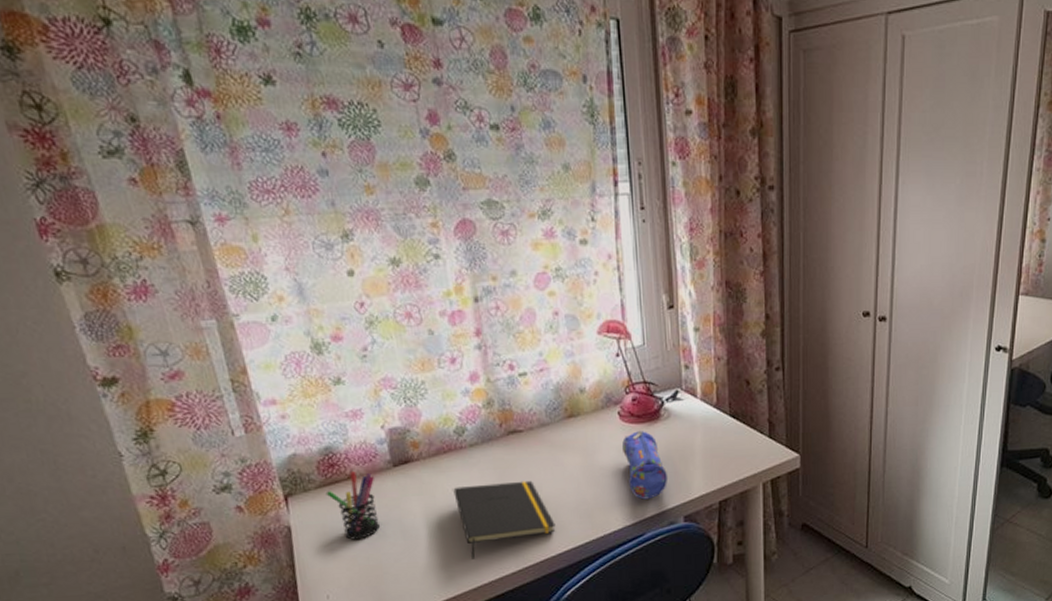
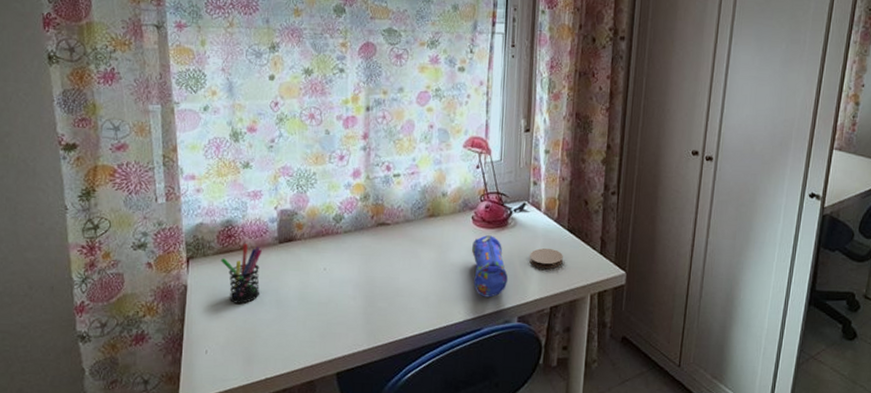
notepad: present [453,480,556,559] -> none [325,267,406,334]
coaster: none [690,438,728,461] -> present [529,248,563,269]

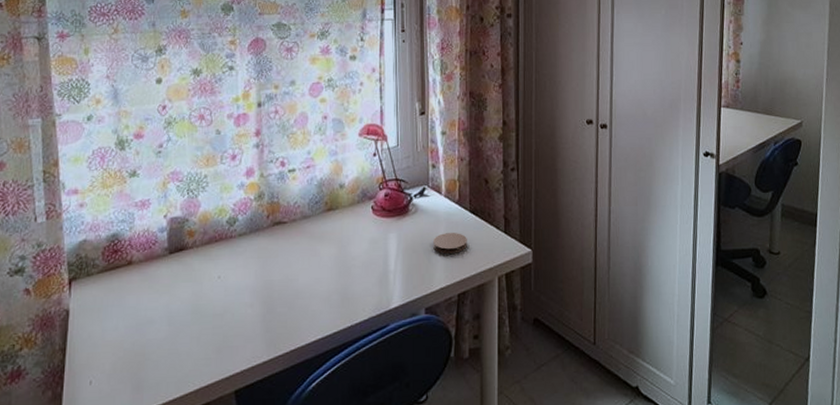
pen holder: present [220,243,263,304] -> none [106,258,152,325]
pencil case: present [471,234,509,298] -> none [372,223,413,291]

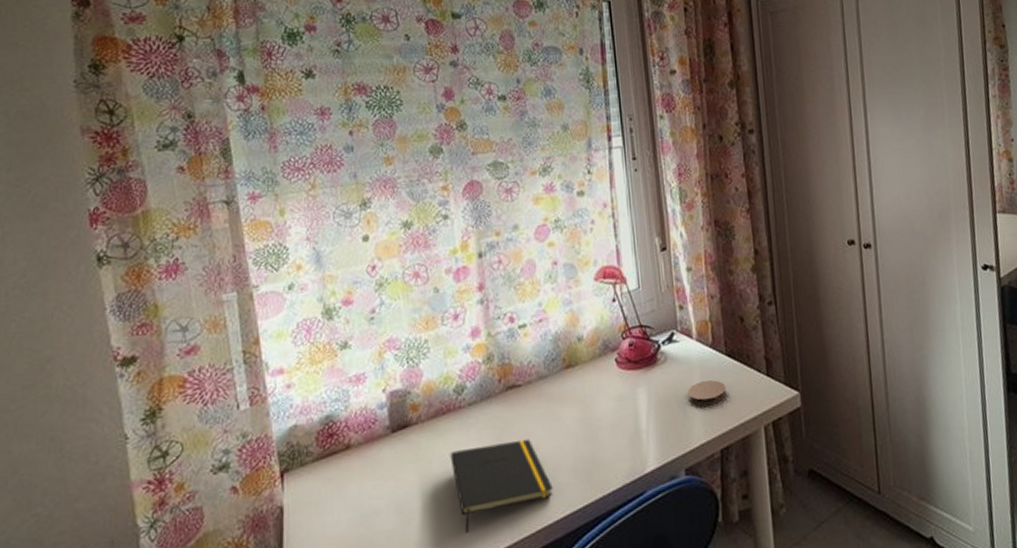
notepad: none [219,270,307,347] -> present [450,438,553,533]

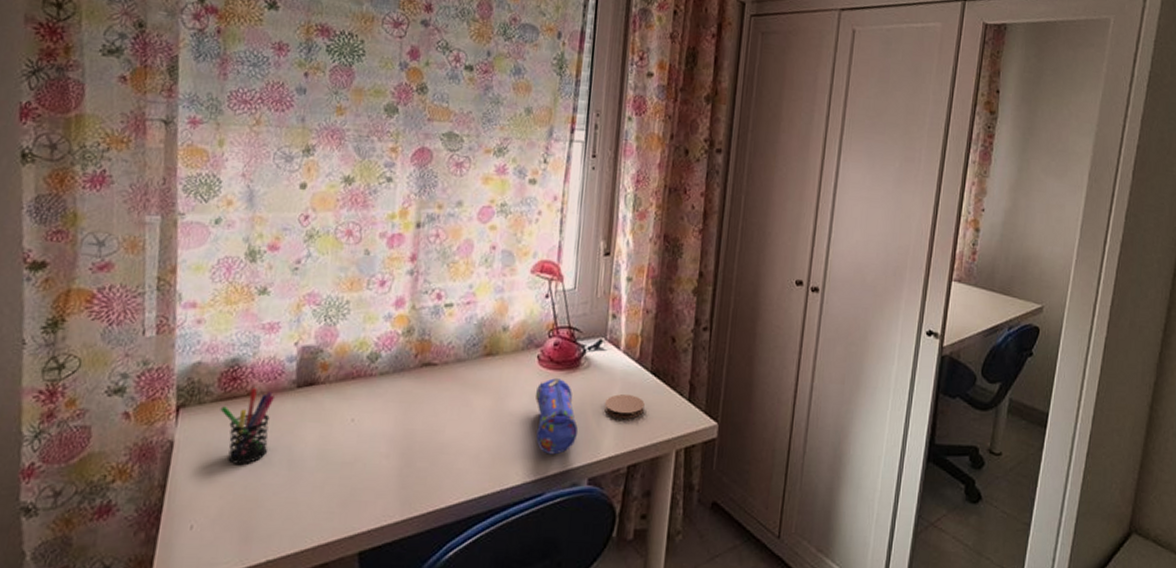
pen holder: none [322,440,375,518] -> present [220,388,276,464]
notepad: present [450,438,553,533] -> none [352,417,452,502]
pencil case: none [619,376,668,453] -> present [535,377,579,455]

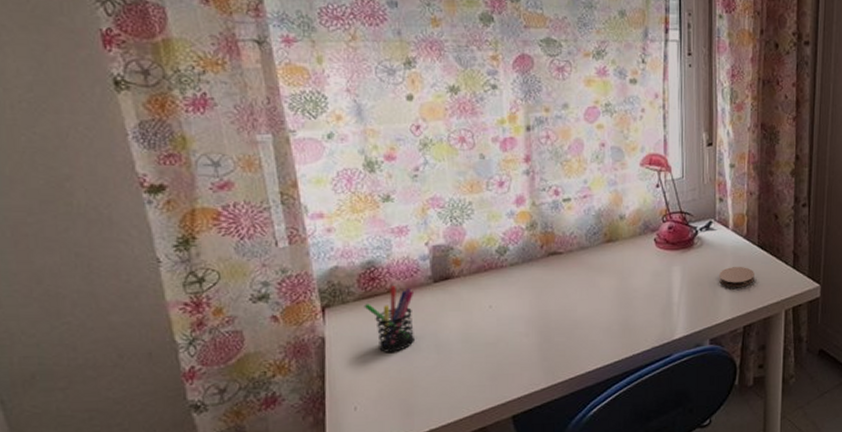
pencil case: present [535,377,579,455] -> none [655,256,698,322]

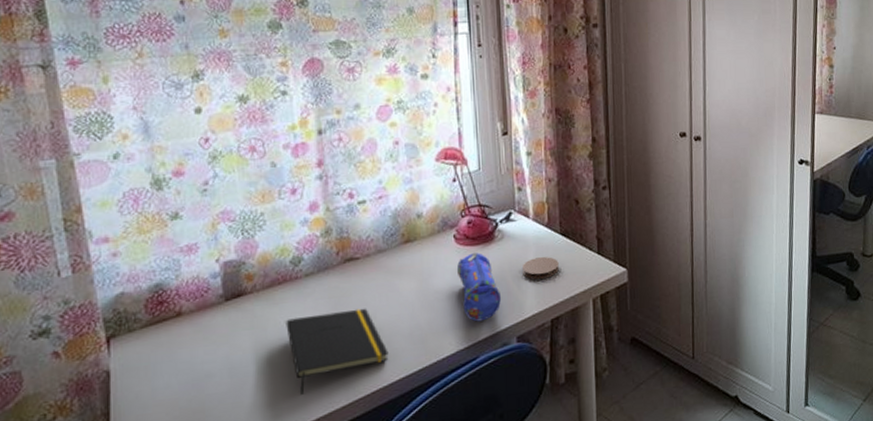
pen holder: present [364,286,416,352] -> none [151,308,207,382]
notepad: none [490,300,587,375] -> present [286,308,389,395]
pencil case: none [655,256,698,322] -> present [456,252,502,322]

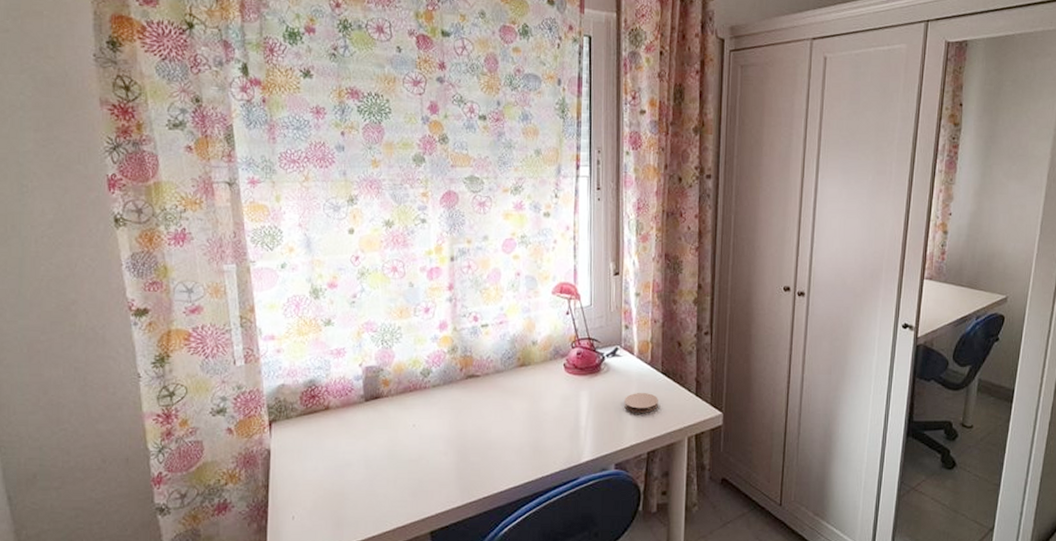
notepad: present [286,308,389,395] -> none [414,421,500,491]
pencil case: present [456,252,502,322] -> none [564,381,604,446]

